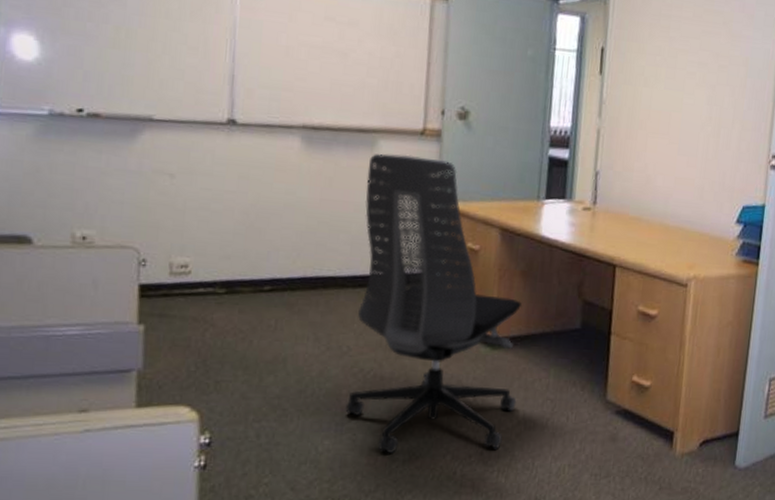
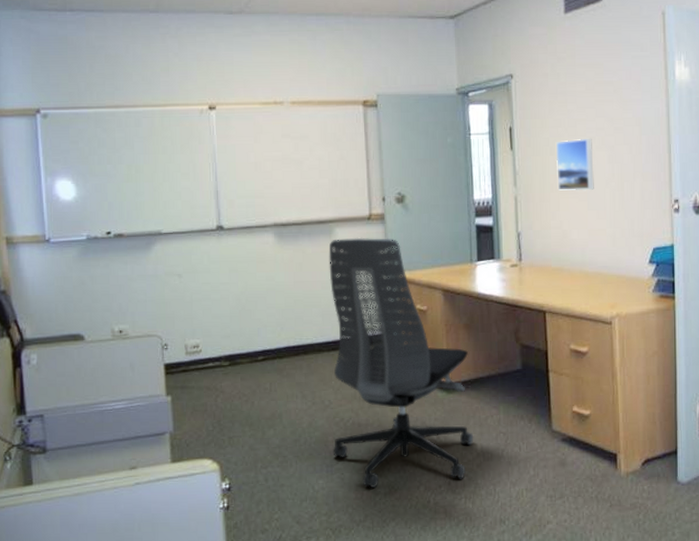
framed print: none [648,71,693,134] -> present [555,138,594,191]

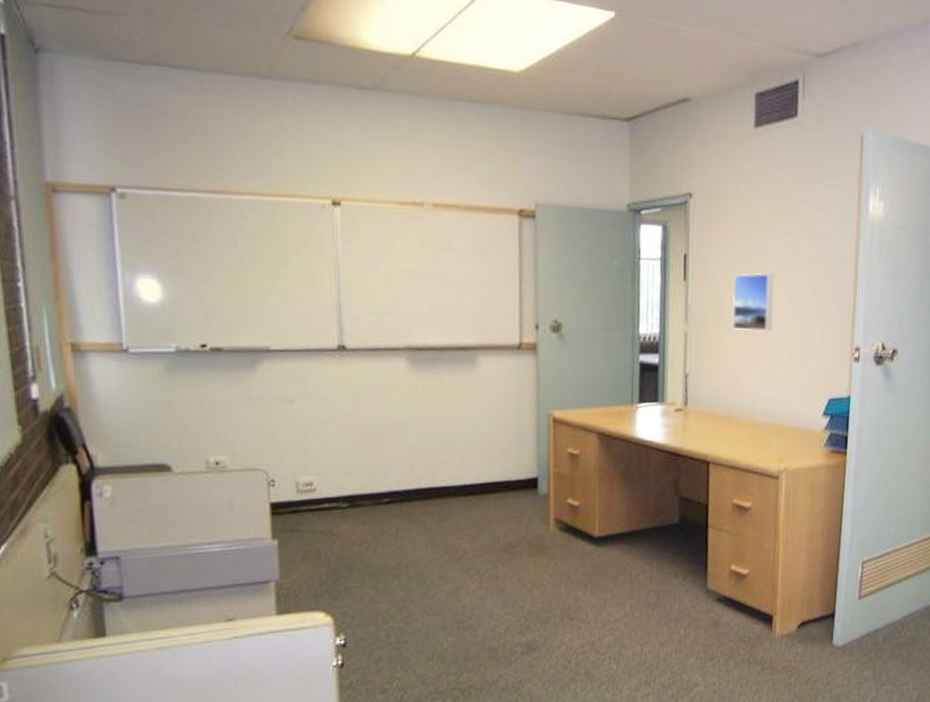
office chair: present [329,237,474,489] -> none [465,368,623,647]

